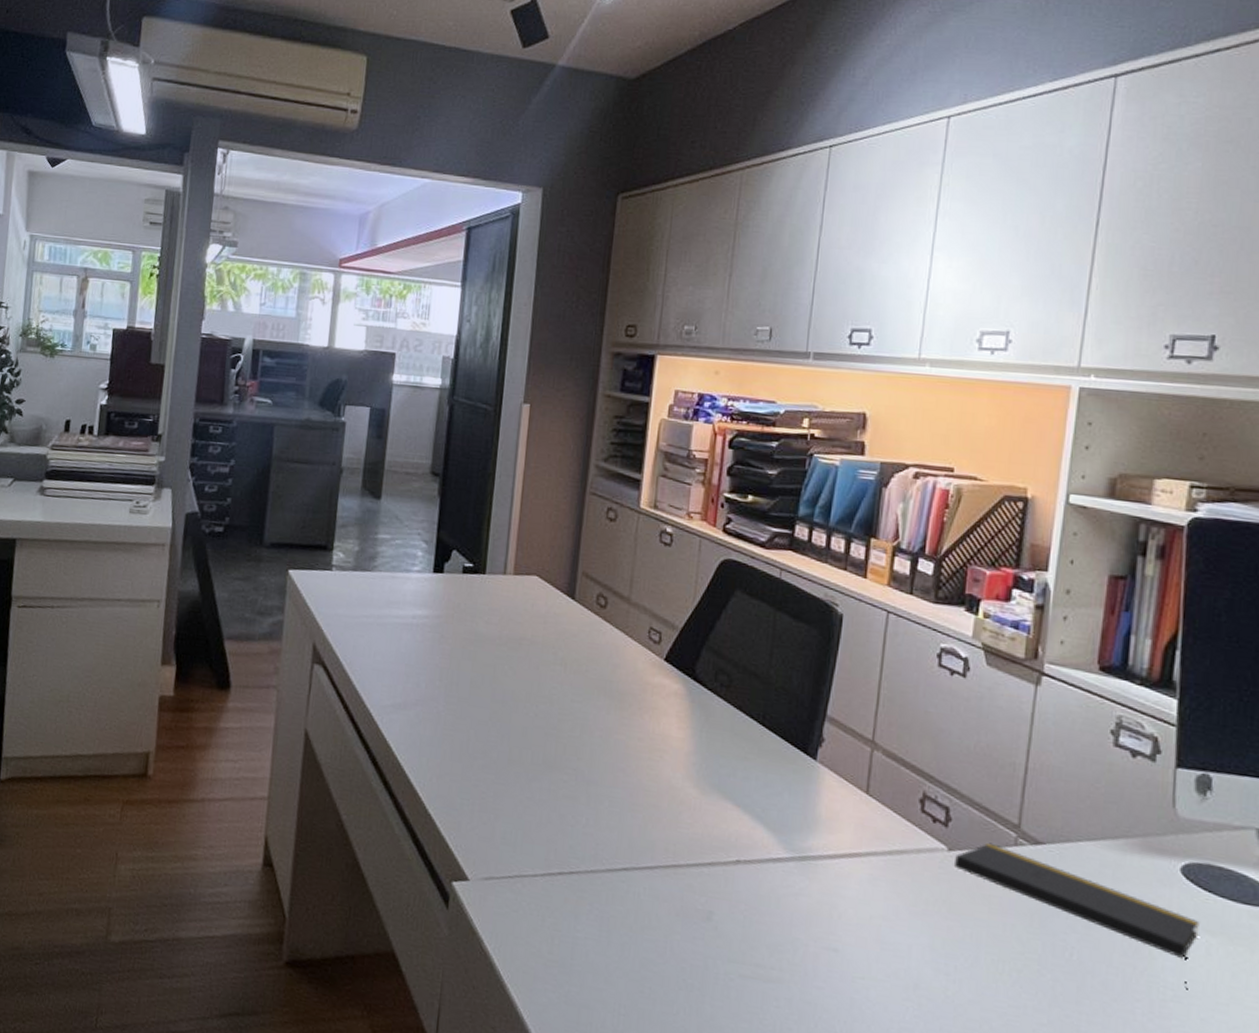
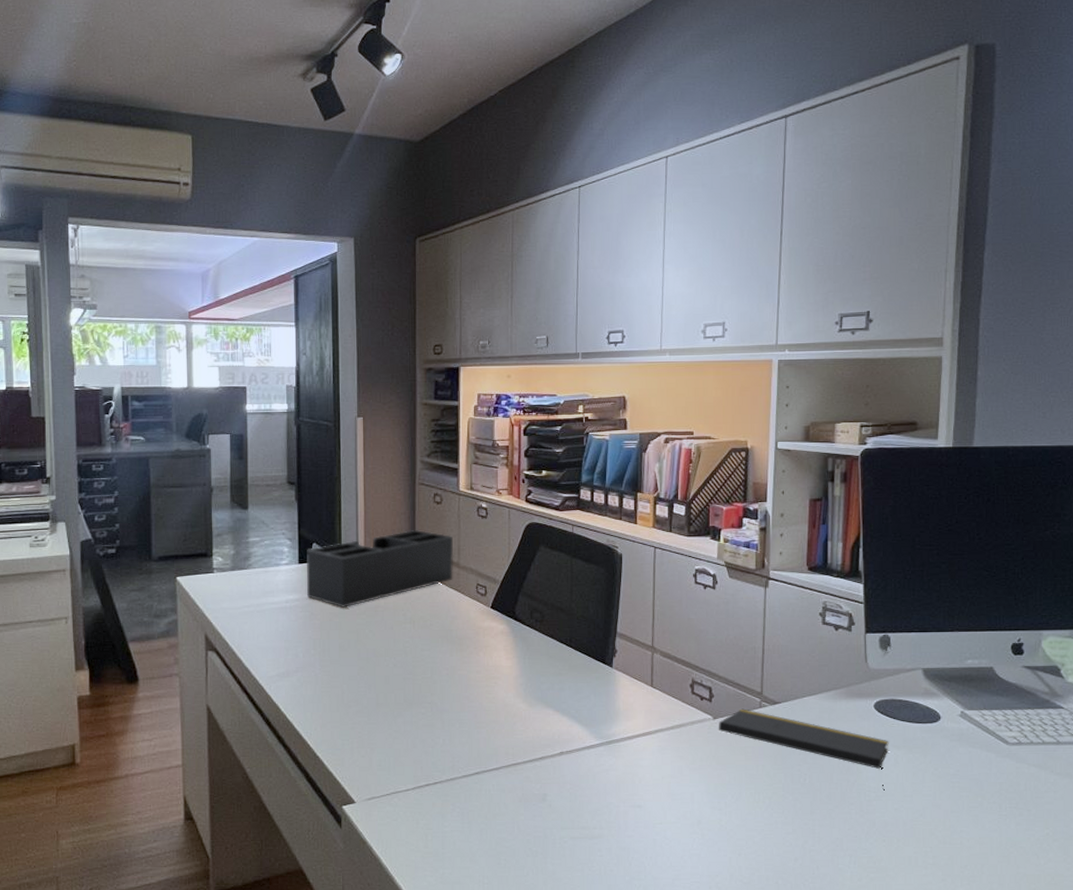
desk organizer: none [439,549,625,635] -> present [307,530,454,607]

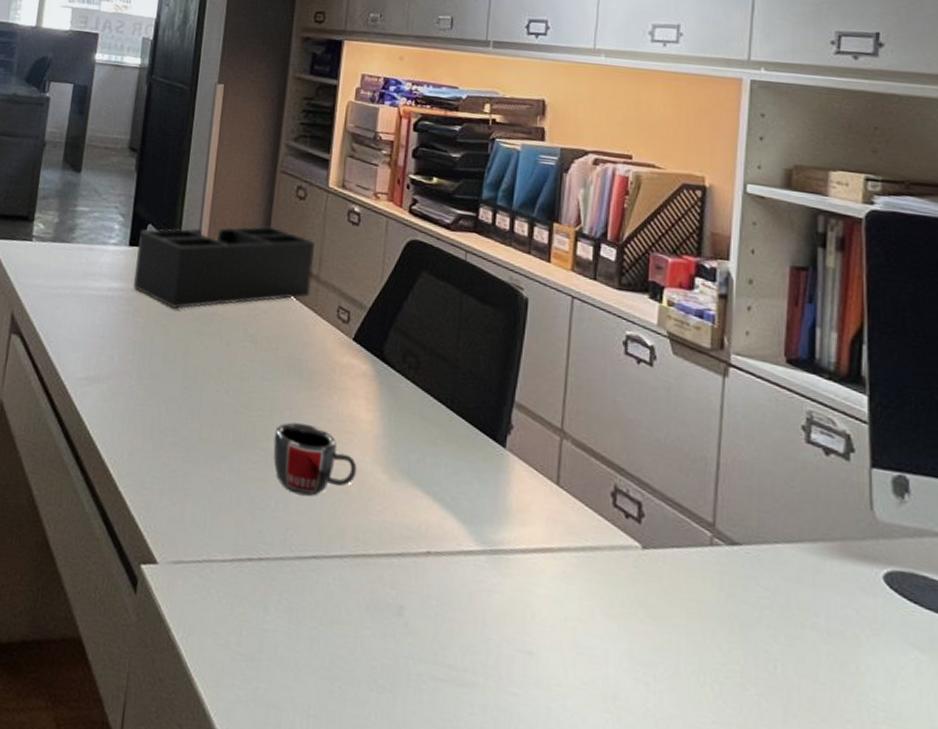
mug: none [436,677,503,731] -> present [273,422,357,497]
notepad: present [719,708,889,790] -> none [650,541,907,712]

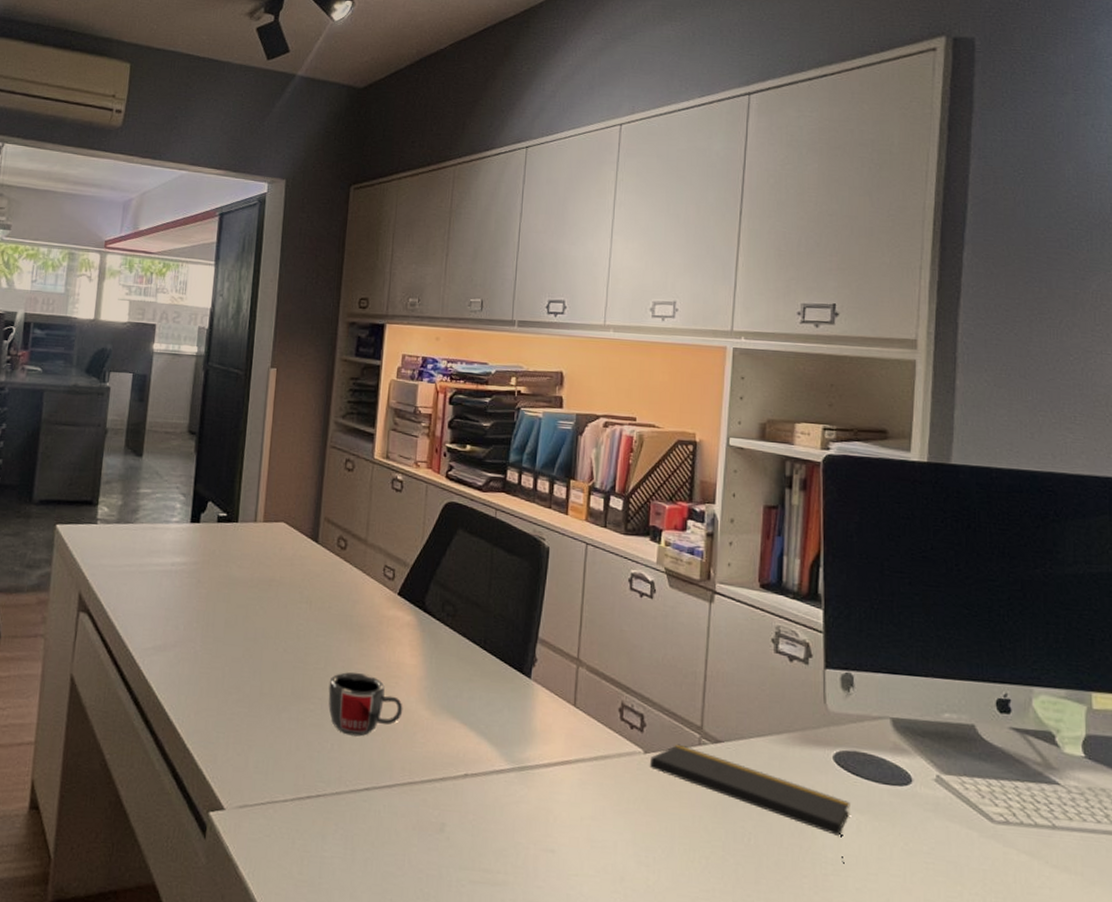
desk organizer: present [134,226,315,309] -> none [196,497,362,578]
notepad: none [650,541,907,712] -> present [650,744,850,864]

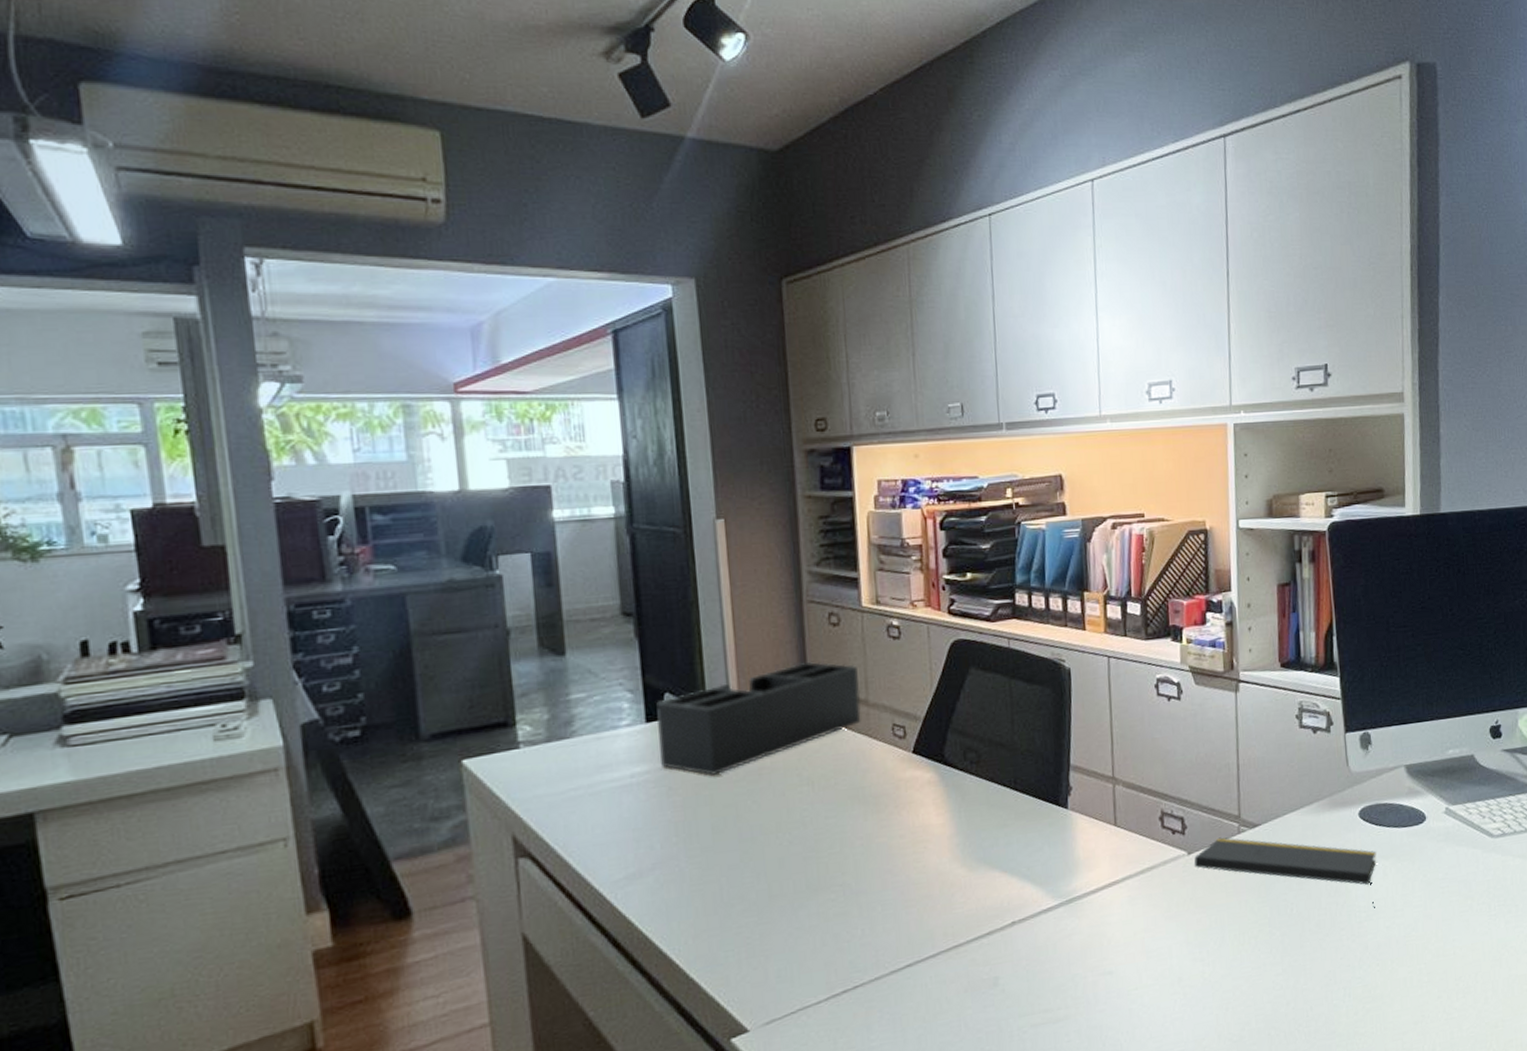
desk organizer: none [196,497,362,578] -> present [656,661,861,775]
mug: present [328,672,403,737] -> none [848,846,937,916]

